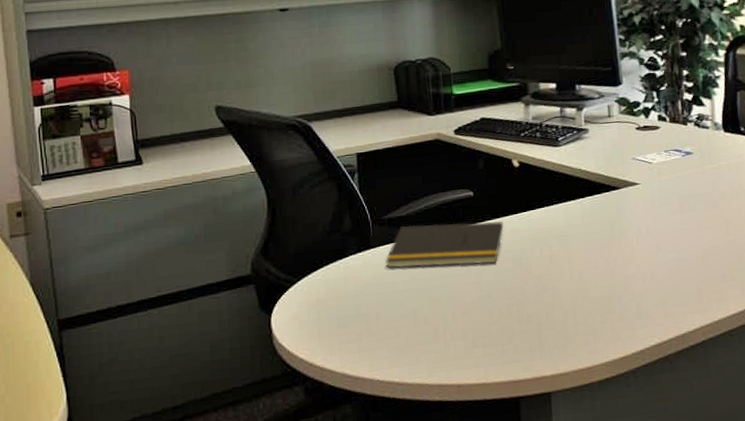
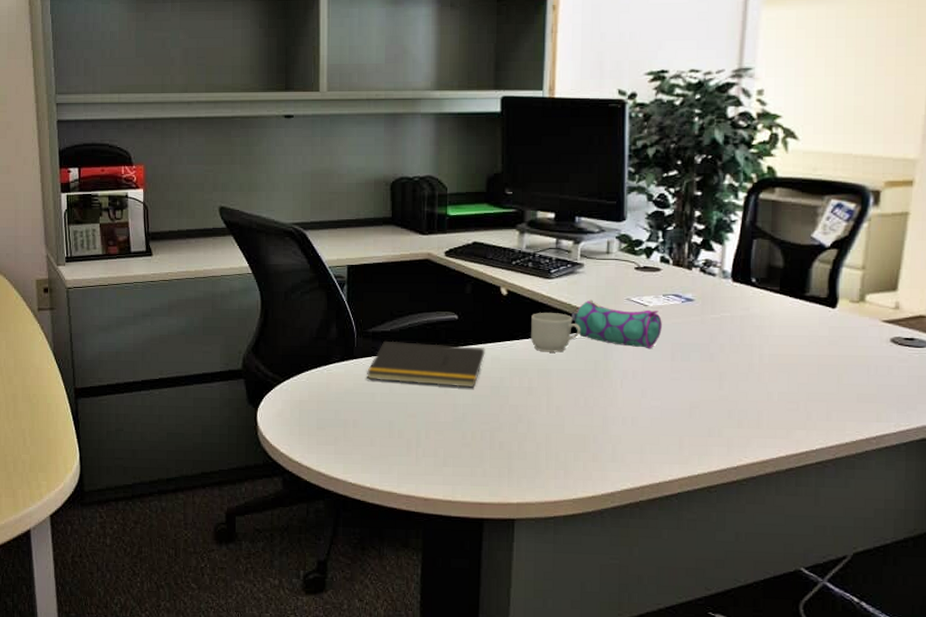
mug: none [545,179,593,219] -> present [531,313,581,352]
pencil case: none [582,162,668,205] -> present [571,299,662,349]

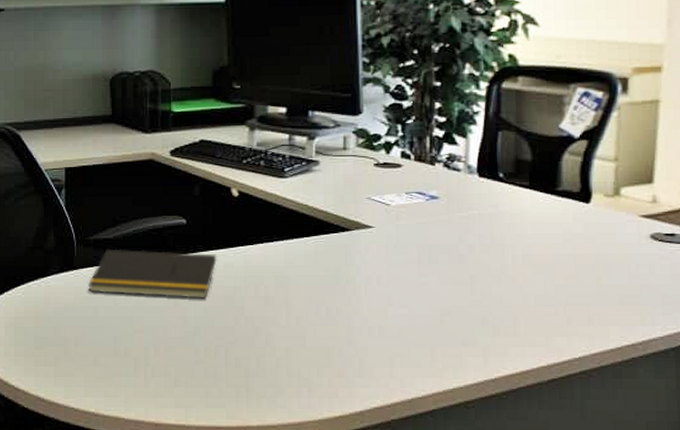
mug: present [531,313,581,352] -> none [265,215,319,258]
pencil case: present [571,299,662,349] -> none [308,199,406,252]

